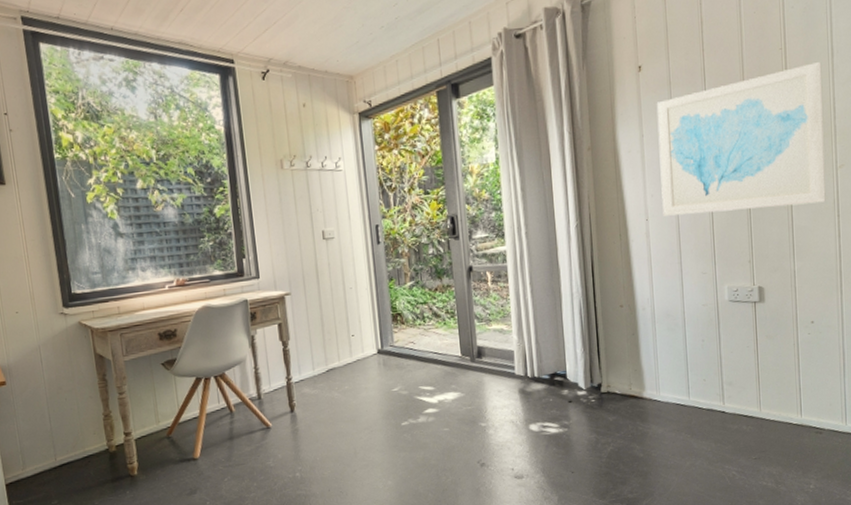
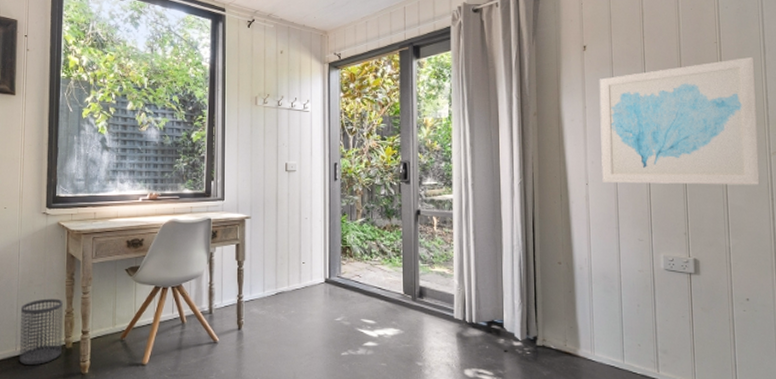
wastebasket: none [53,402,106,474] -> present [19,298,63,365]

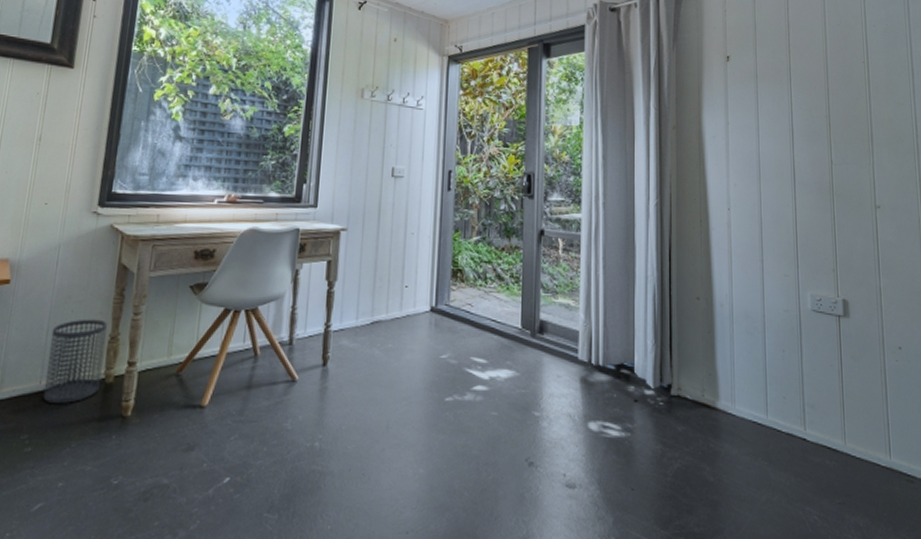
wall art: present [599,57,760,185] -> none [742,80,911,219]

